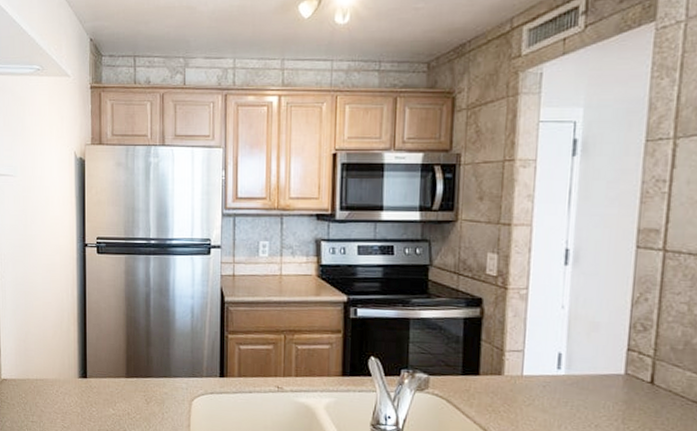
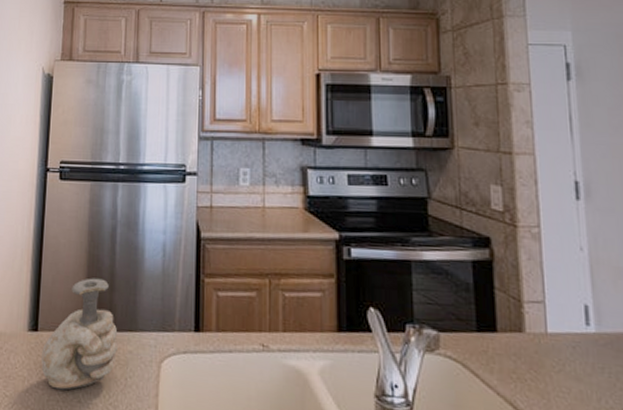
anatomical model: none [92,335,155,423] -> present [41,278,118,390]

